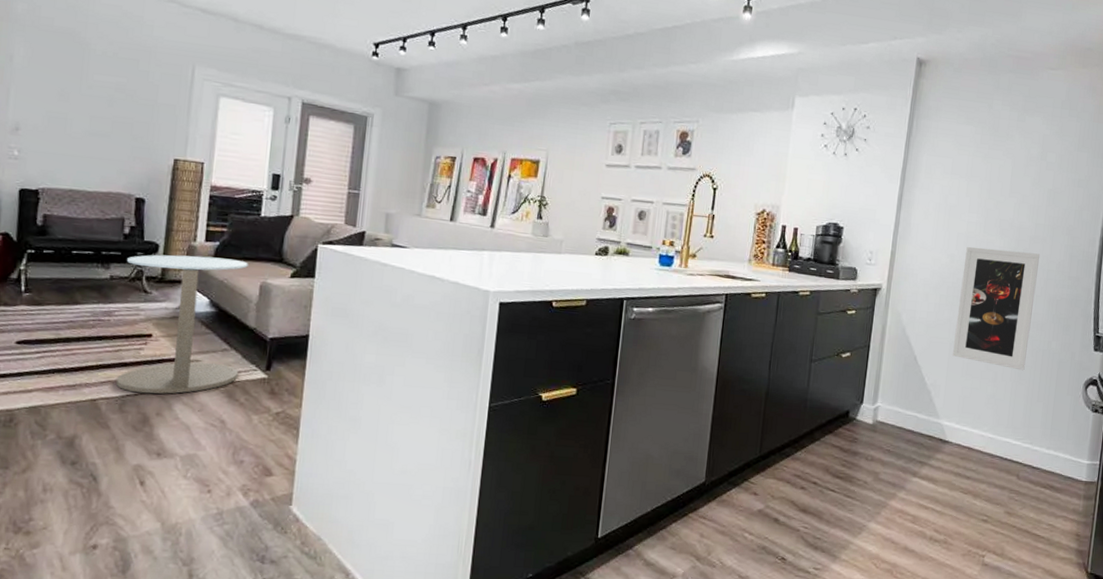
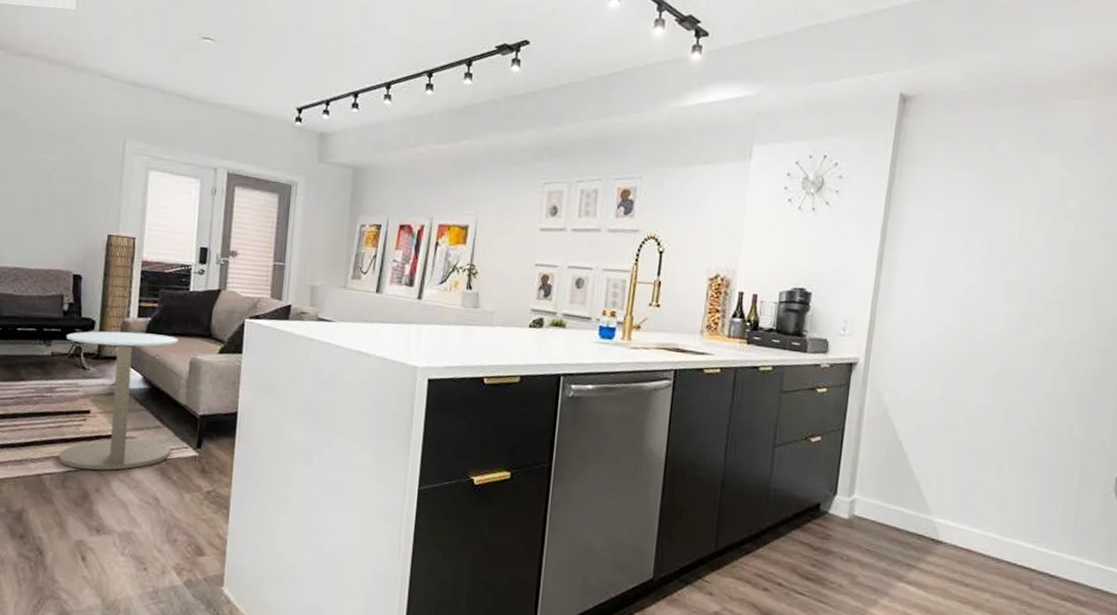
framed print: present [952,247,1040,371] -> none [946,313,1058,460]

